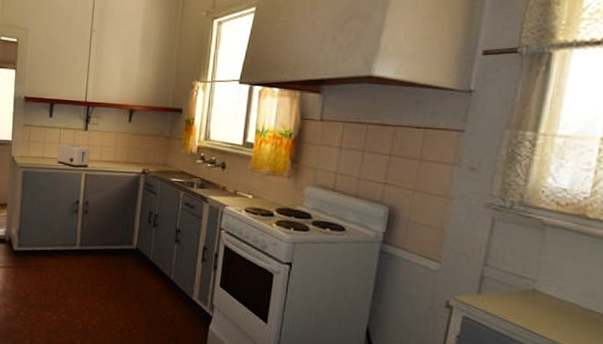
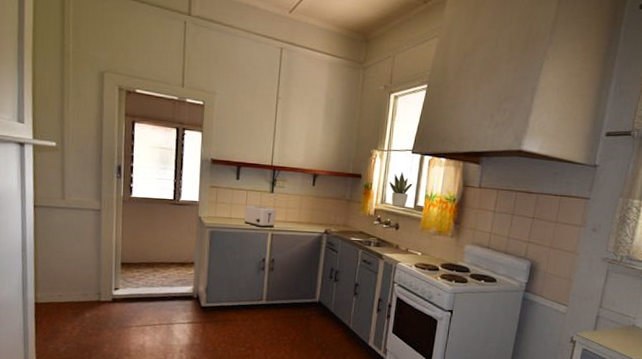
potted plant: none [214,104,242,145] -> present [389,171,414,208]

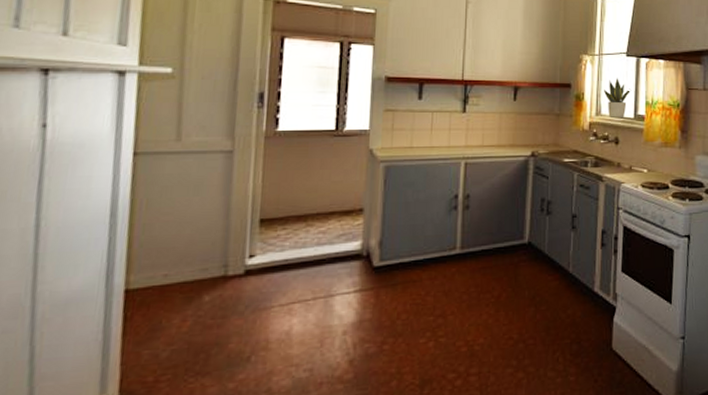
toaster: present [244,204,276,228] -> none [429,128,470,156]

